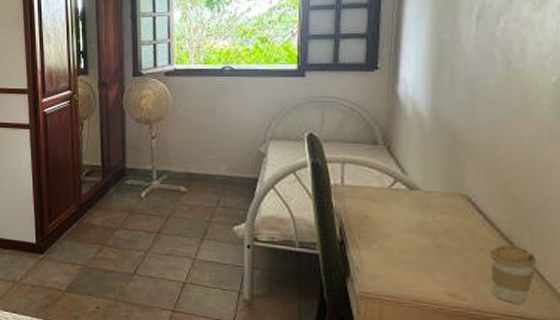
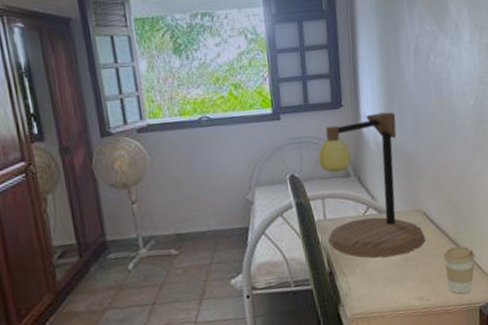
table lamp: none [342,80,468,240] -> present [318,111,426,258]

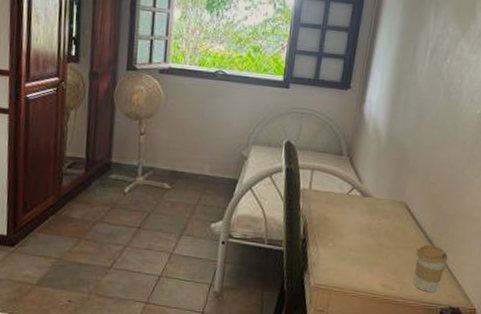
table lamp: present [318,111,426,258] -> none [308,101,403,240]

